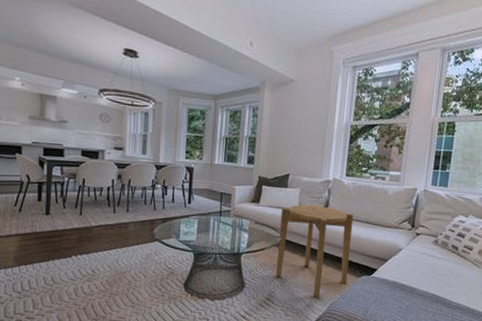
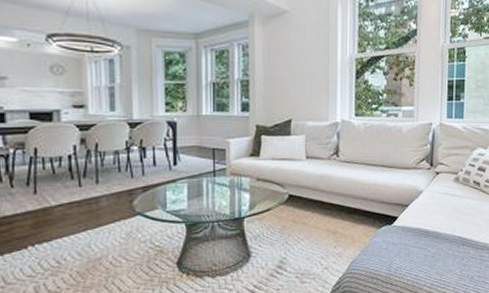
side table: present [275,205,354,299] -> none [285,152,368,259]

